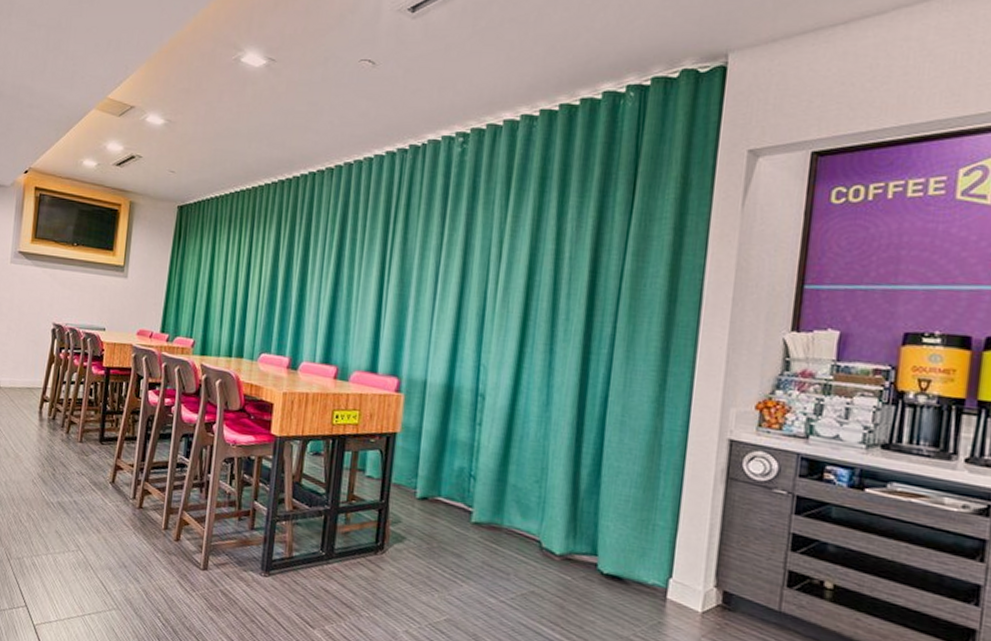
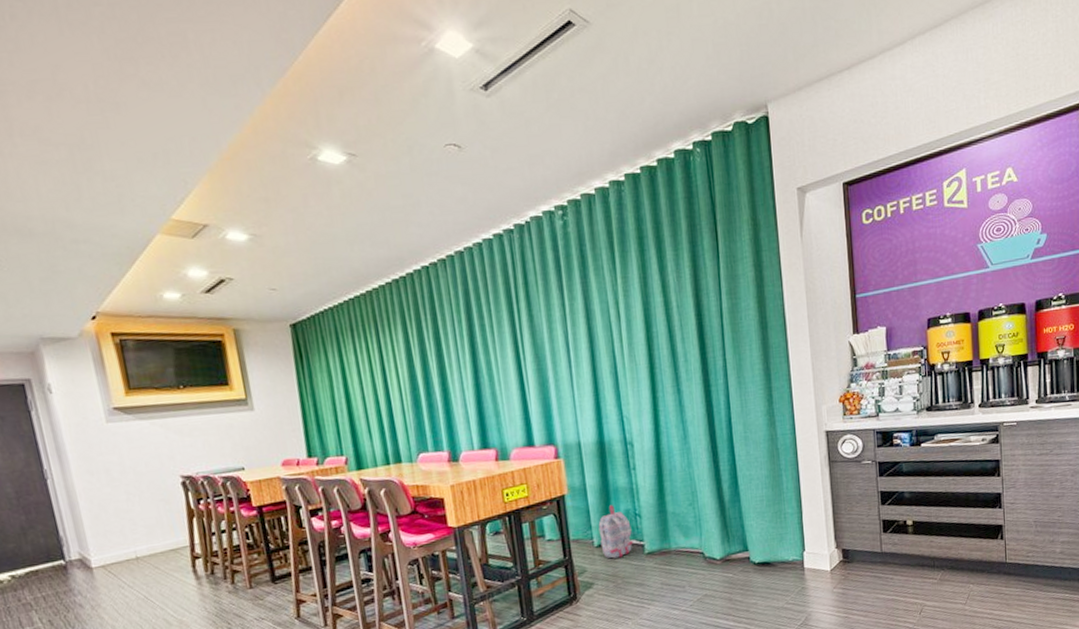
backpack: none [423,457,462,519] -> present [598,505,633,559]

